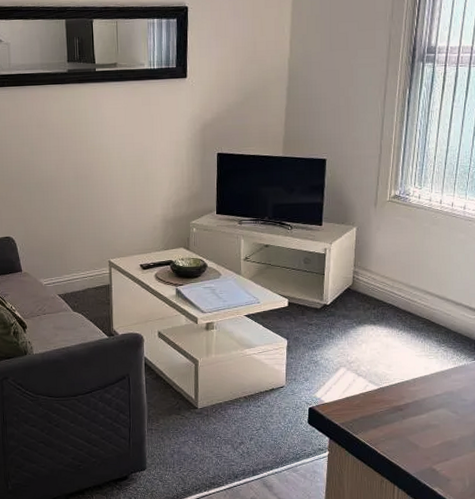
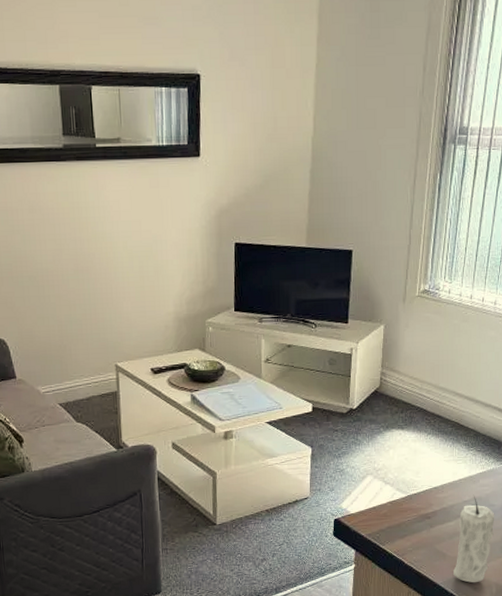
candle: none [426,389,467,475] -> present [453,494,495,583]

